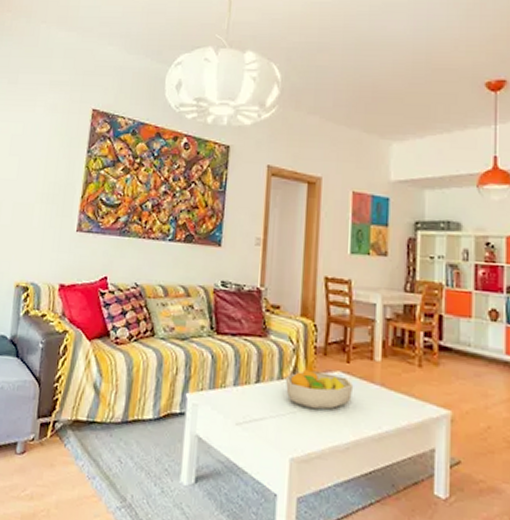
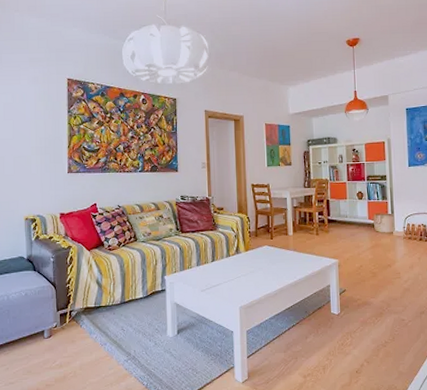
fruit bowl: present [285,369,354,410] -> none [231,247,277,273]

